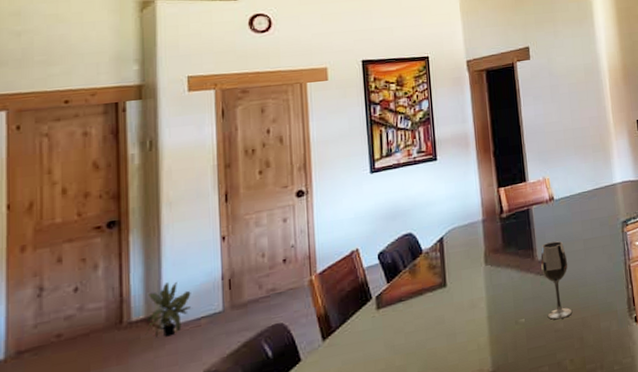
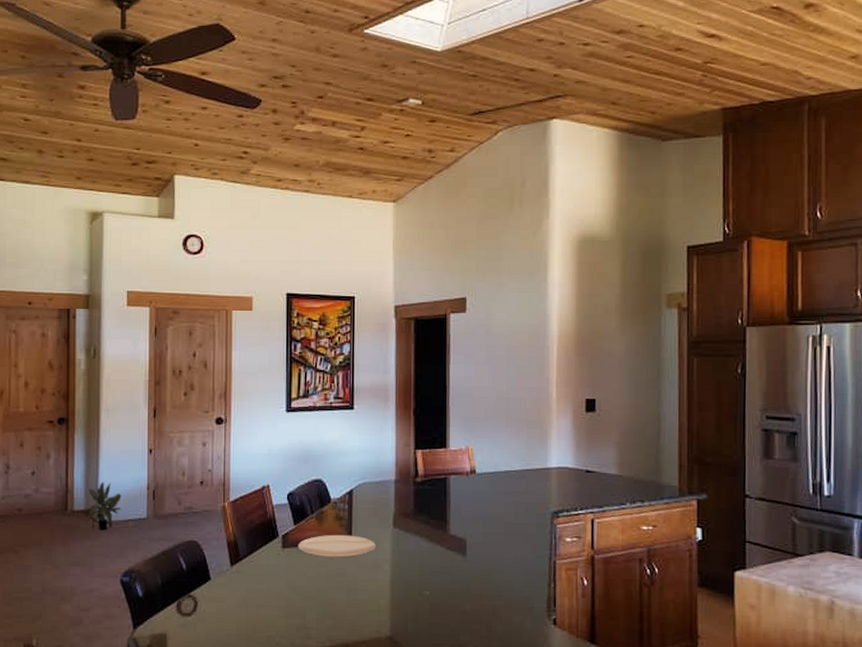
plate: none [393,280,470,311] -> present [298,534,376,559]
wine glass: present [540,241,573,320] -> none [453,518,484,601]

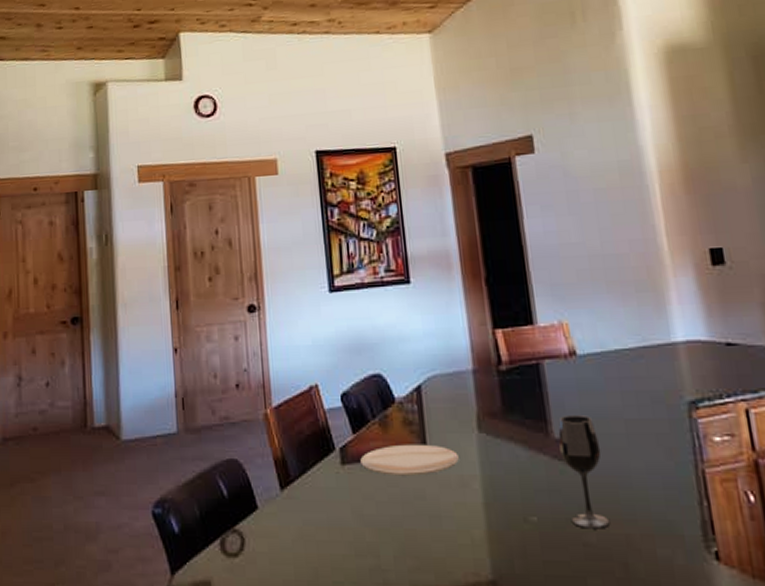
potted plant: present [84,482,122,531] -> none [106,391,148,451]
wine glass: none [453,518,484,601] -> present [558,415,611,529]

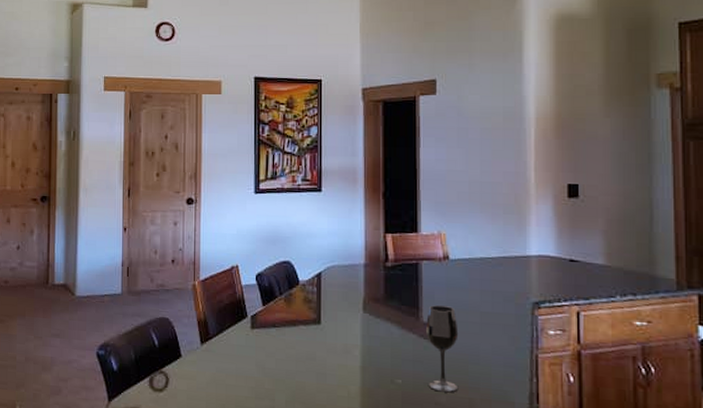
plate: present [360,444,459,476] -> none [267,316,345,342]

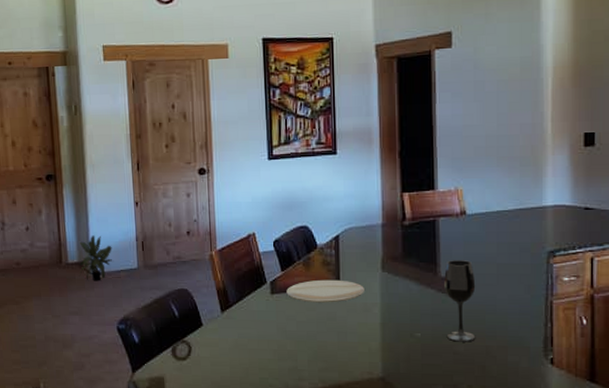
potted plant: none [64,258,98,305] -> present [79,235,113,281]
plate: none [267,316,345,342] -> present [286,279,364,303]

